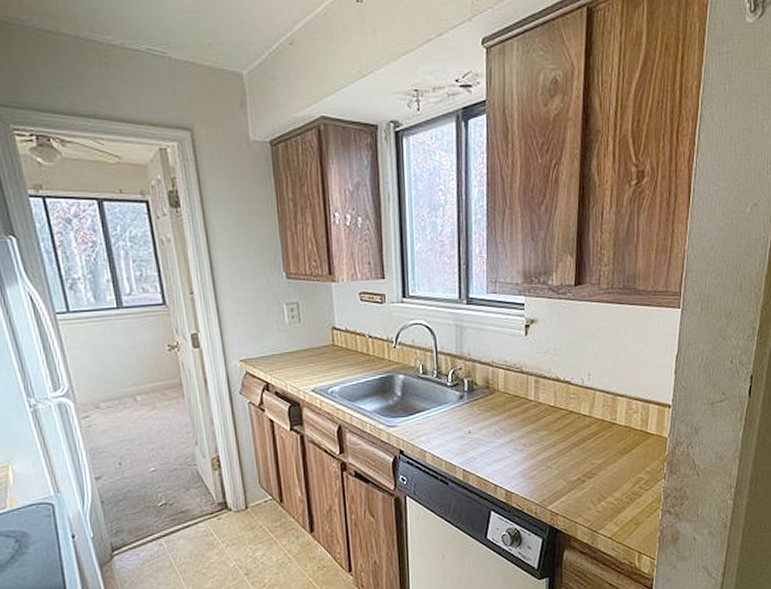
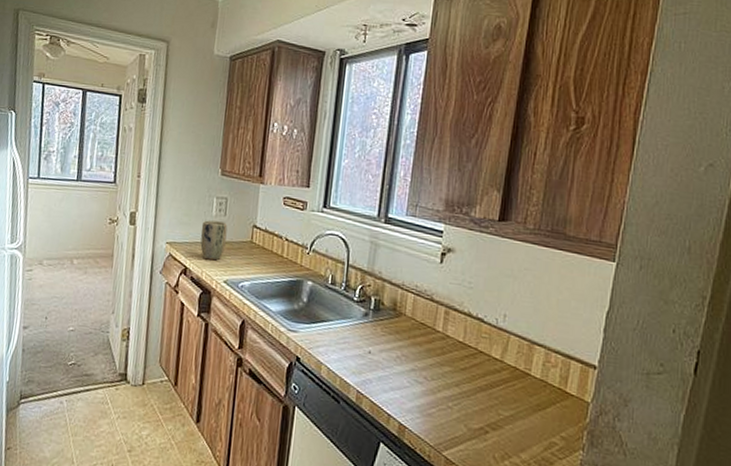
plant pot: none [275,329,306,371] -> present [200,220,228,261]

